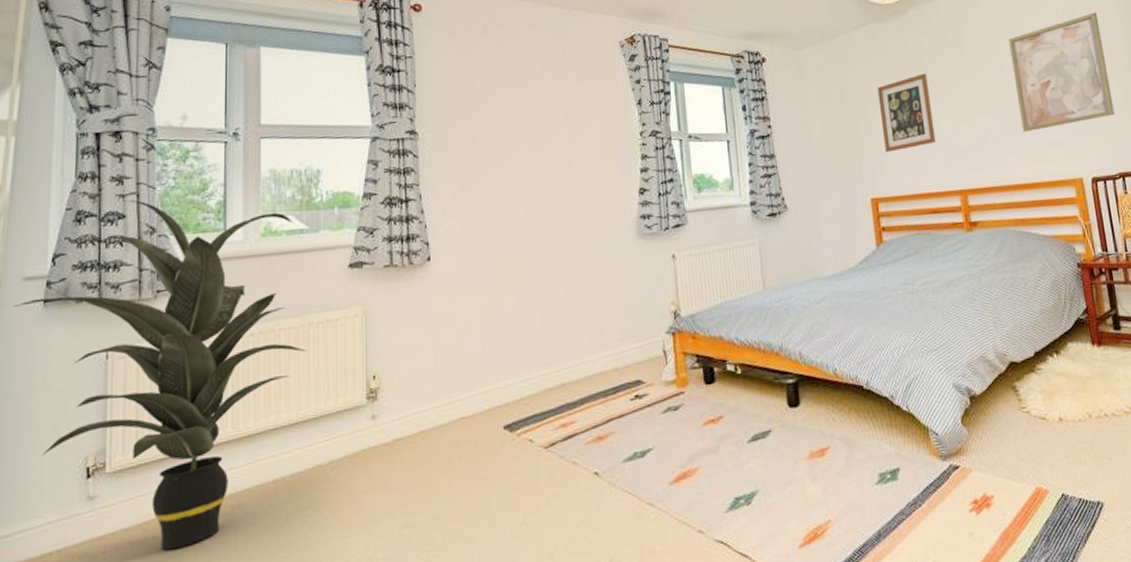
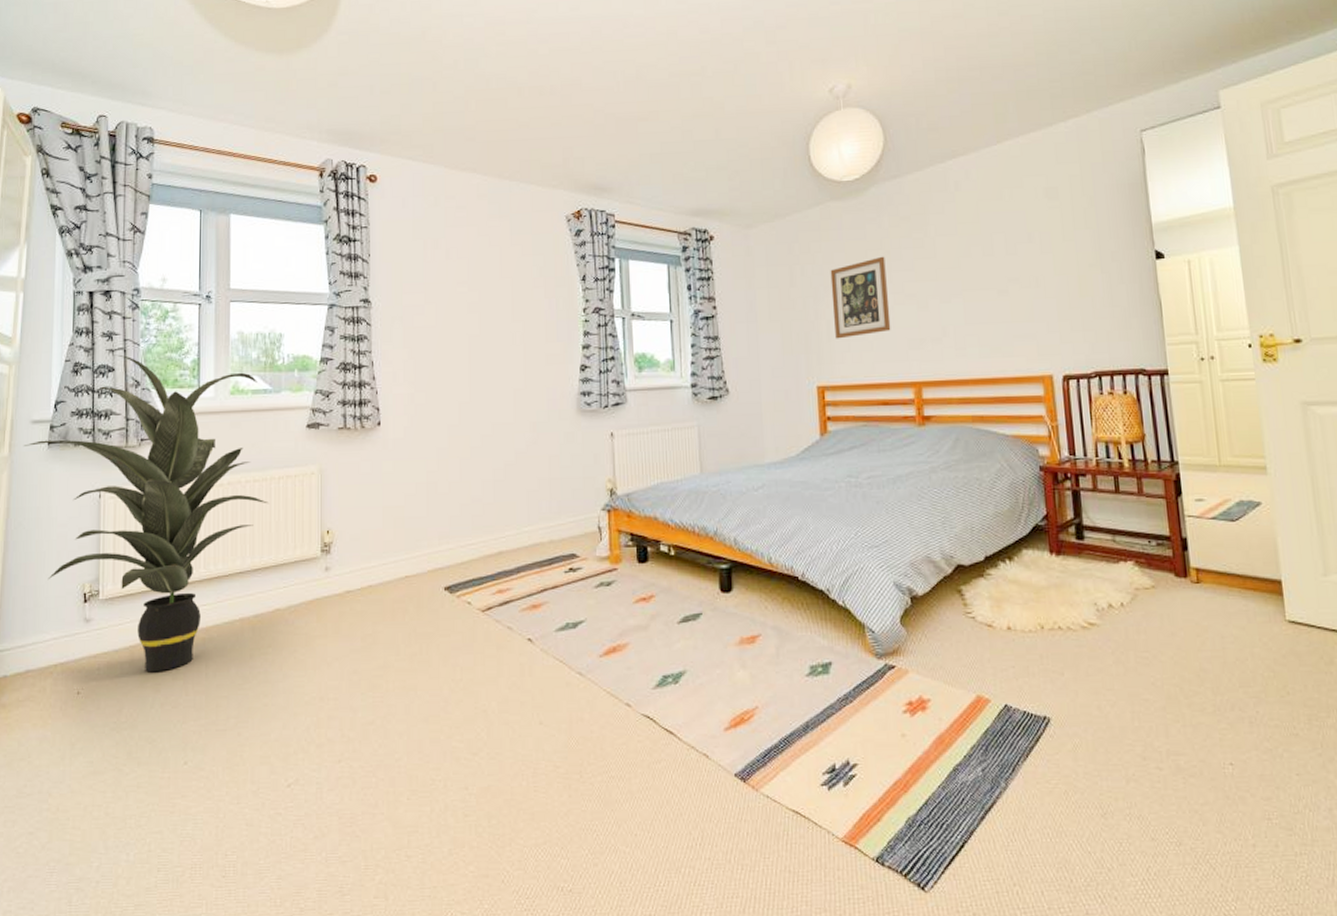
wall art: present [1008,12,1115,132] -> none [979,194,1095,323]

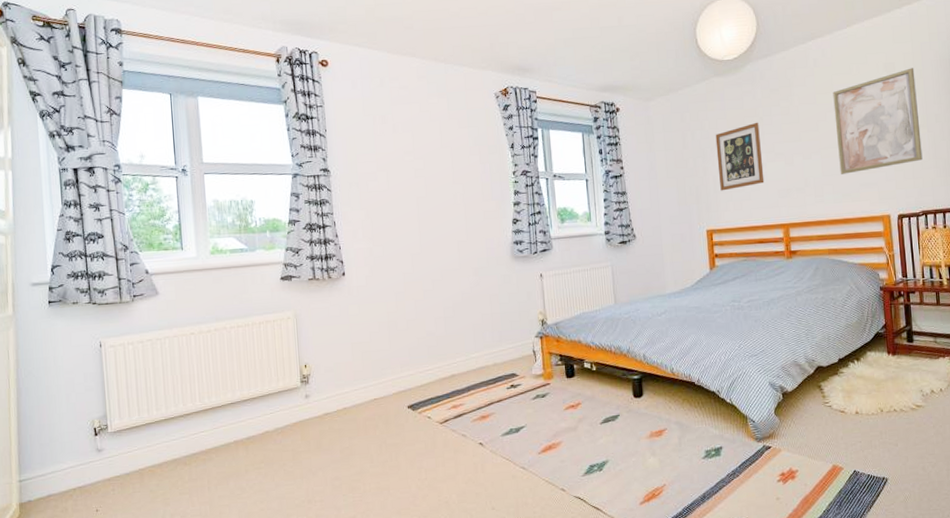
indoor plant: present [23,354,269,673] -> none [25,223,252,490]
wall art: none [979,194,1095,323] -> present [833,68,923,174]

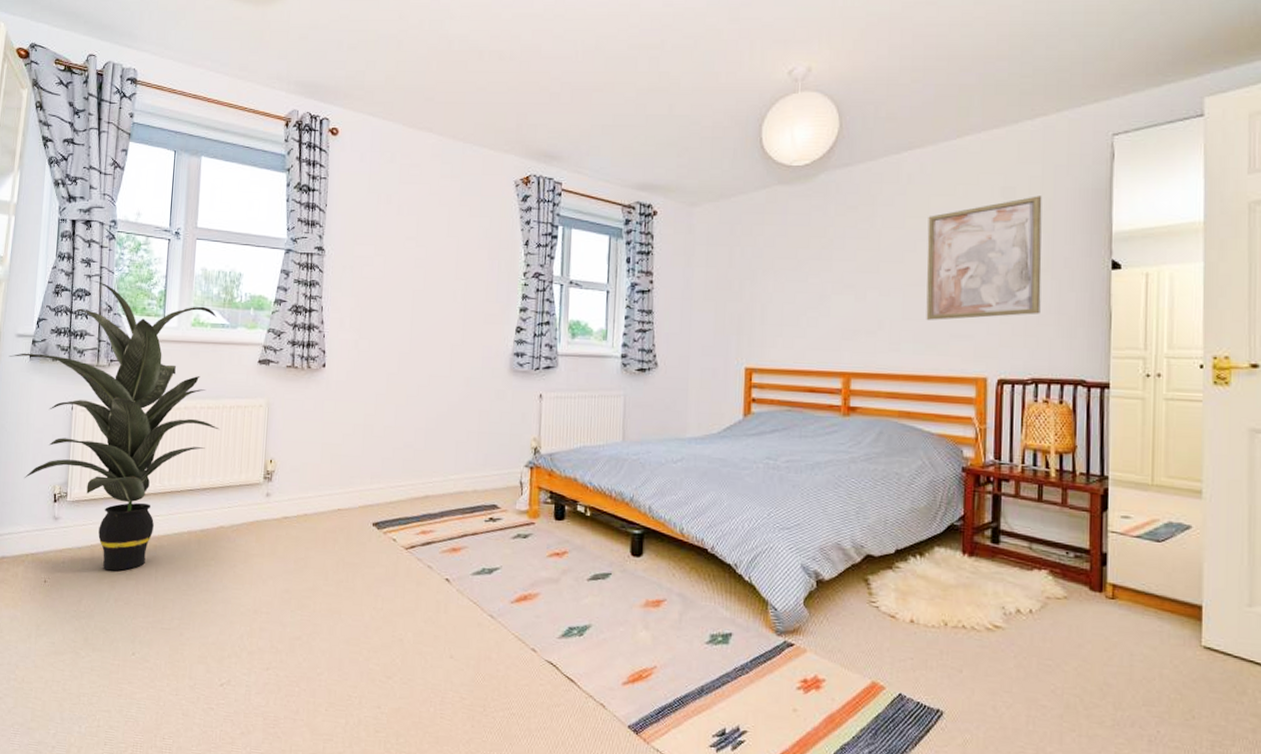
indoor plant: none [25,223,252,490] -> present [8,280,220,571]
wall art: present [715,122,765,191] -> none [768,244,827,323]

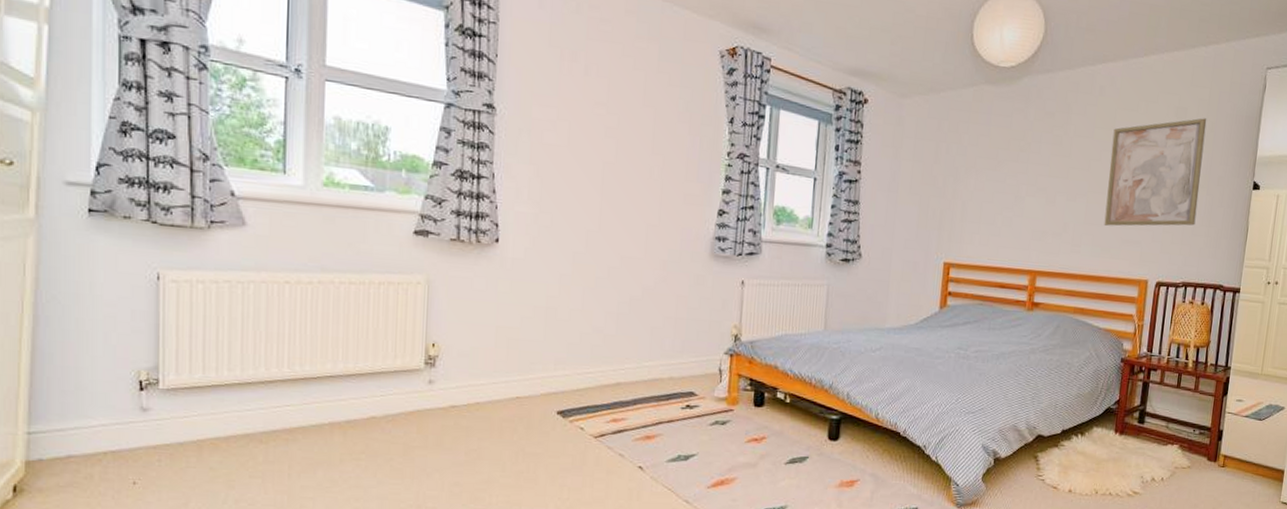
indoor plant: present [8,280,220,571] -> none [54,119,366,469]

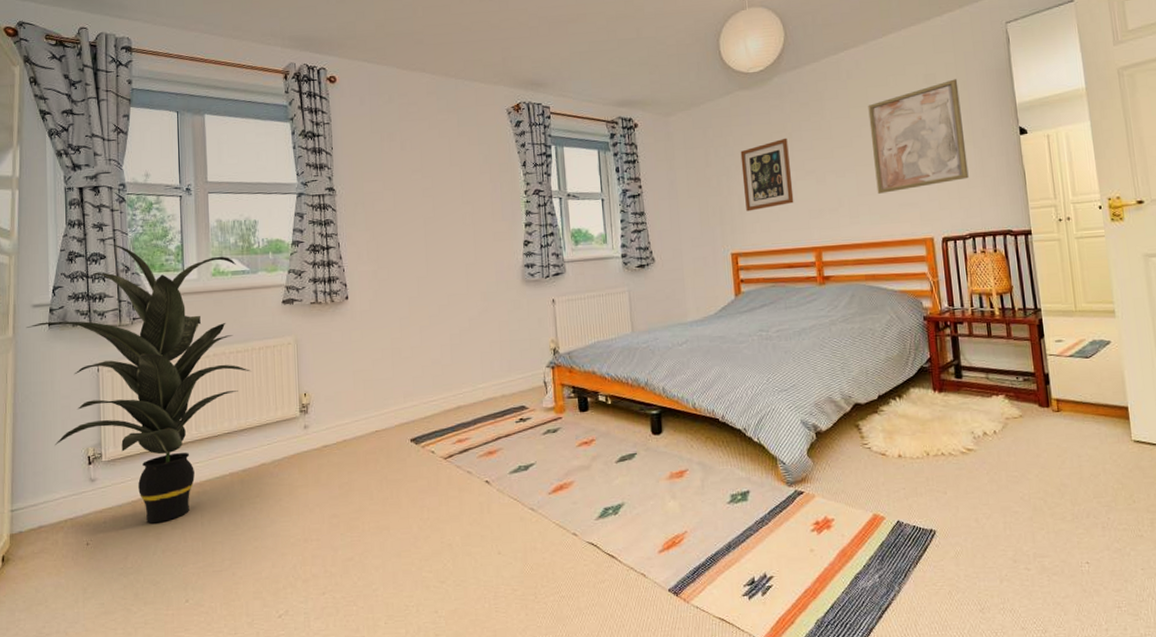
indoor plant: none [54,119,366,469] -> present [26,243,251,524]
wall art: none [968,147,1025,221] -> present [740,138,794,212]

